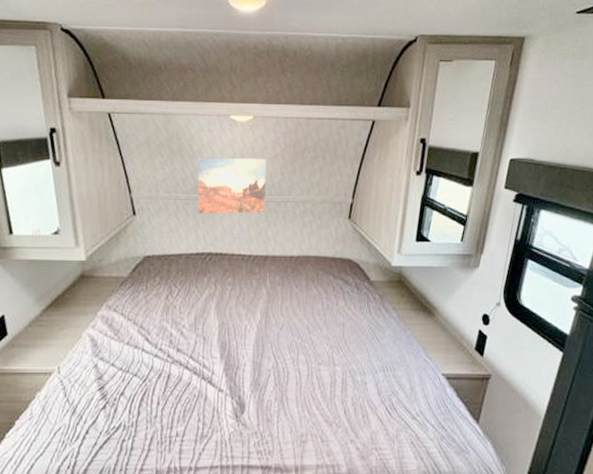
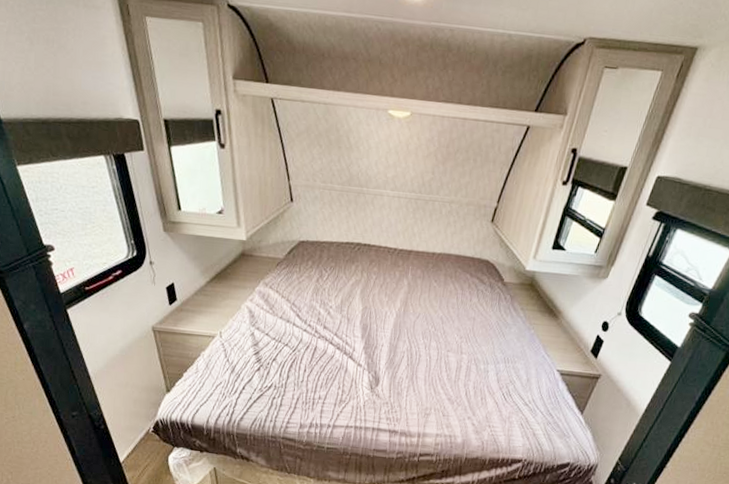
wall art: present [197,157,266,214] -> none [351,150,419,210]

